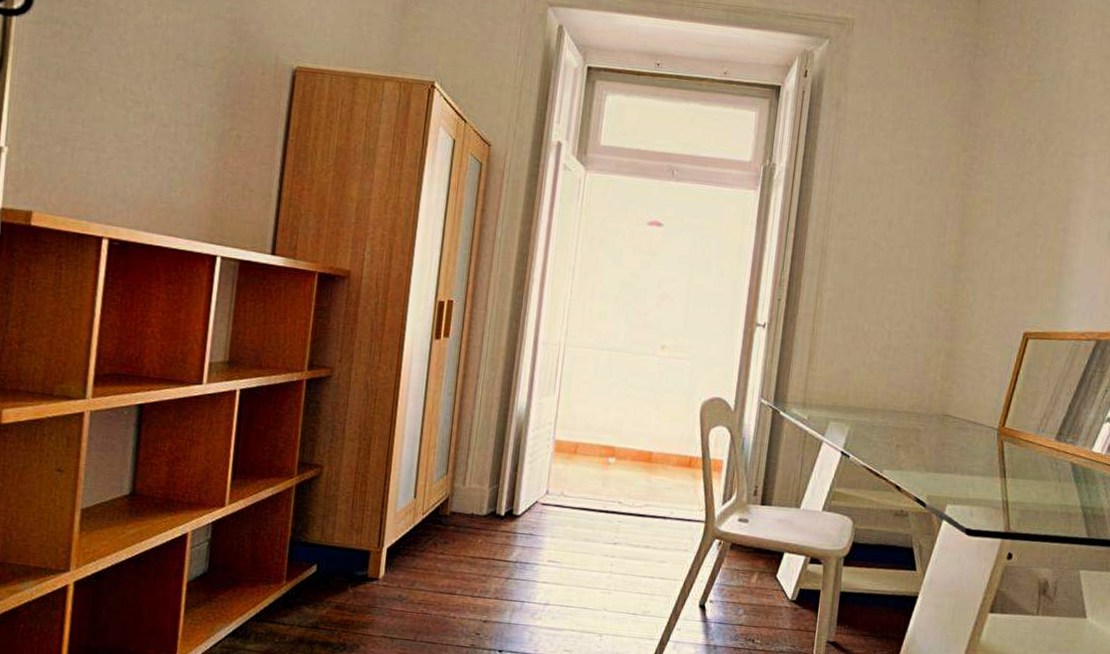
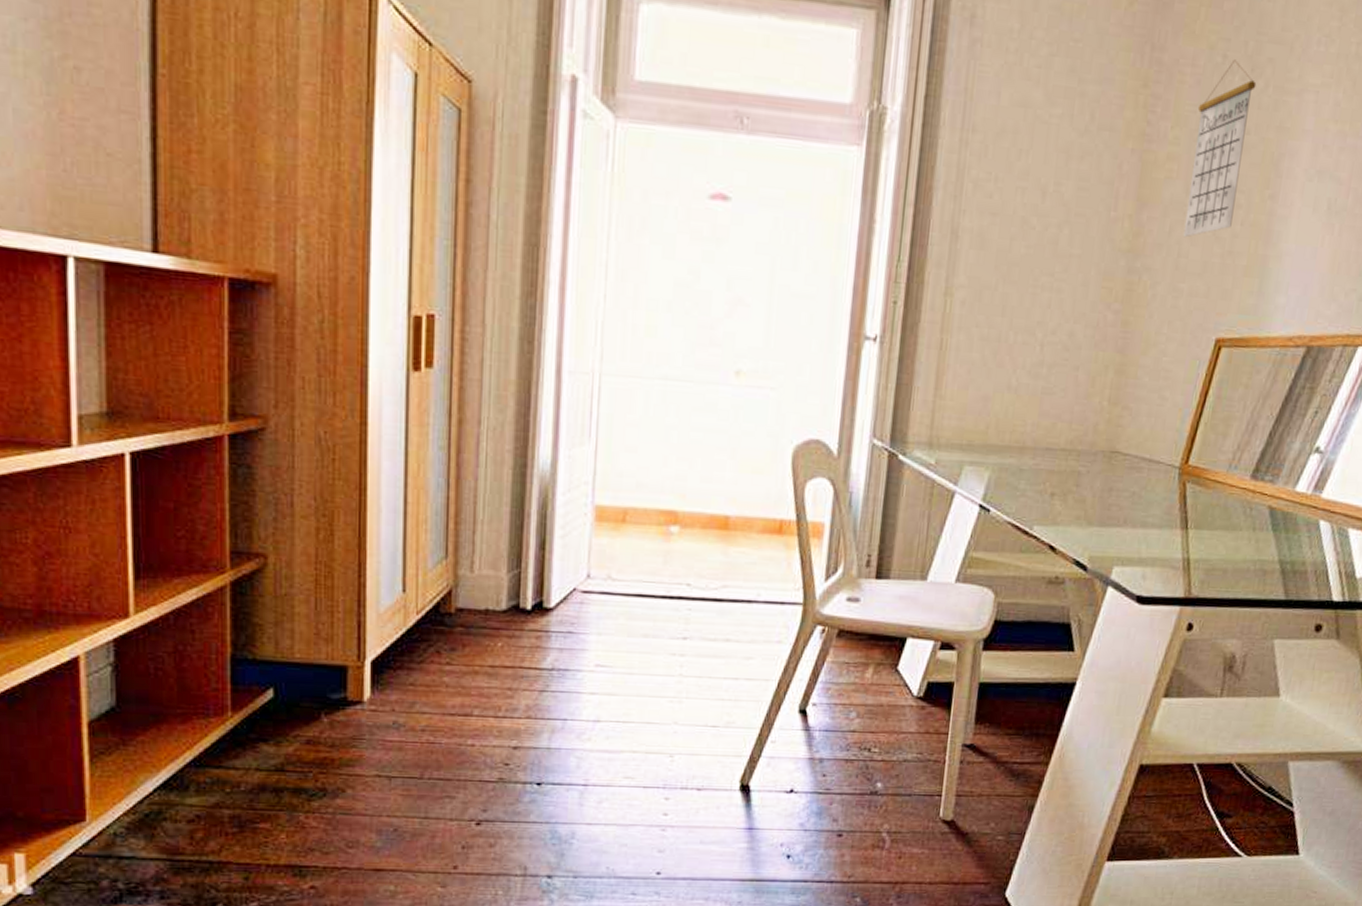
calendar: none [996,132,1049,258] -> present [1183,59,1257,238]

